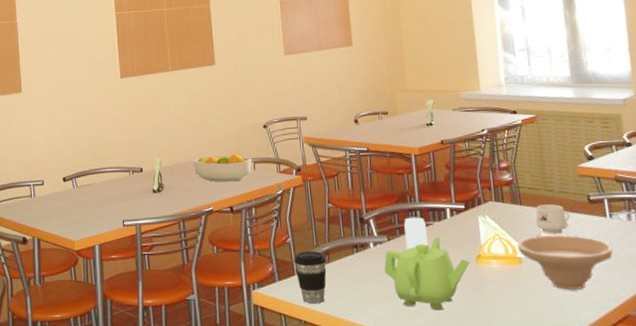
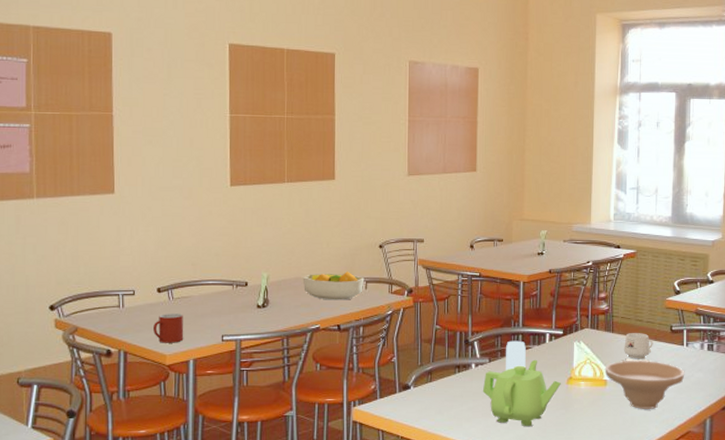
mug: none [62,201,89,230] -> present [153,314,184,343]
coffee cup: present [294,251,327,304] -> none [397,371,429,421]

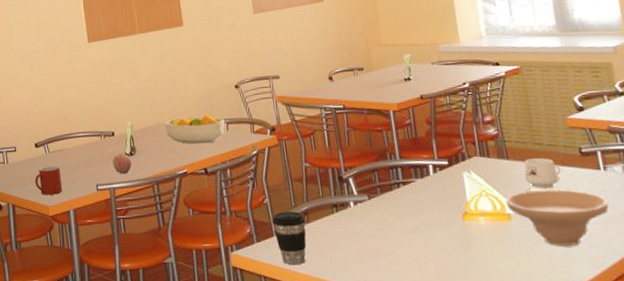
apple: none [242,305,264,326] -> present [112,154,132,174]
coffee cup: none [397,371,429,421] -> present [272,211,307,265]
teapot: present [482,359,561,427] -> none [366,194,456,270]
drinking glass: present [506,340,526,371] -> none [385,174,411,208]

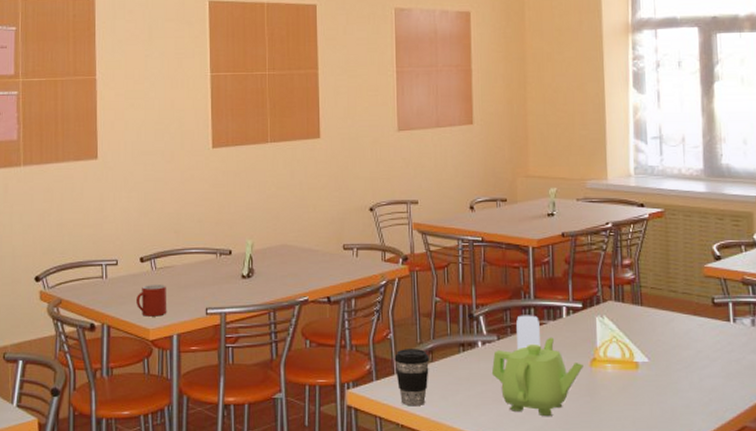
apple: present [112,154,132,174] -> none [227,275,249,298]
fruit bowl: present [164,114,225,144] -> none [289,237,355,269]
teapot: none [366,194,456,270] -> present [491,337,583,417]
drinking glass: none [385,174,411,208] -> present [516,315,540,350]
bowl: present [505,189,609,246] -> none [634,339,735,398]
mug: present [524,158,561,188] -> none [656,306,692,337]

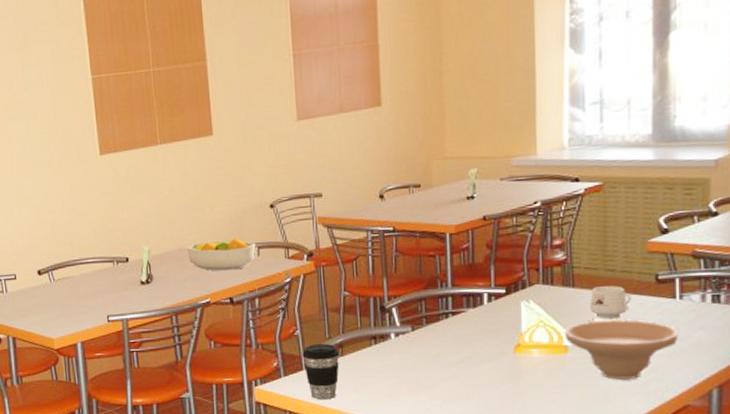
mug: present [137,285,167,317] -> none [38,295,69,327]
fruit bowl: none [289,237,355,269] -> present [186,237,256,271]
teapot: present [491,337,583,417] -> none [405,325,506,404]
drinking glass: present [516,315,540,350] -> none [432,304,459,340]
bowl: none [634,339,735,398] -> present [564,319,679,380]
mug: none [656,306,692,337] -> present [590,286,631,318]

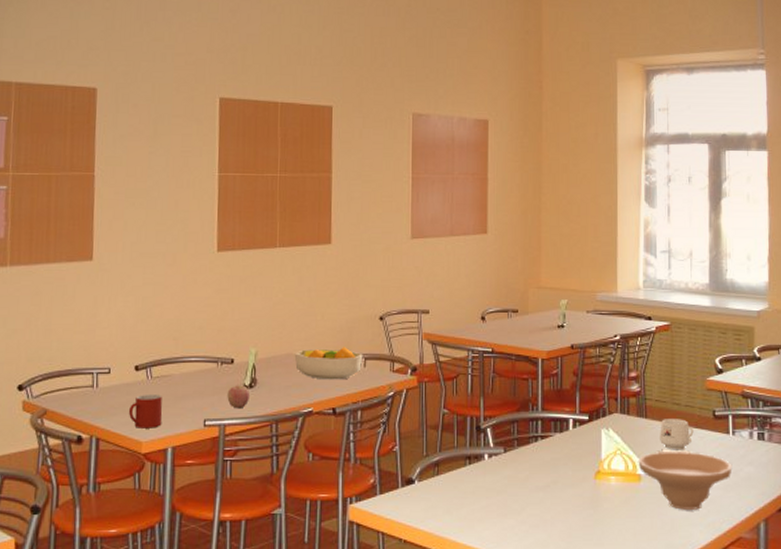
mug: none [38,295,69,327] -> present [129,395,163,428]
apple: none [126,281,148,304] -> present [227,385,251,409]
coffee cup: present [302,344,340,400] -> none [399,462,436,521]

